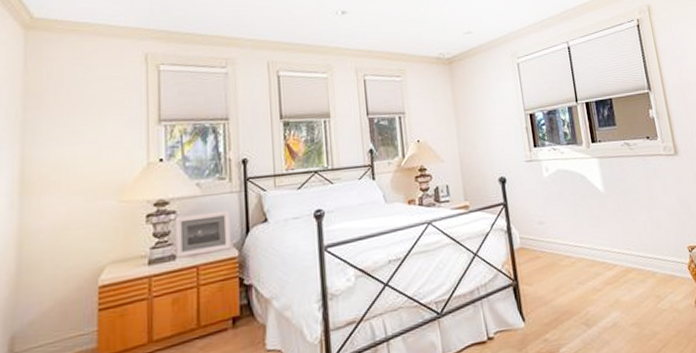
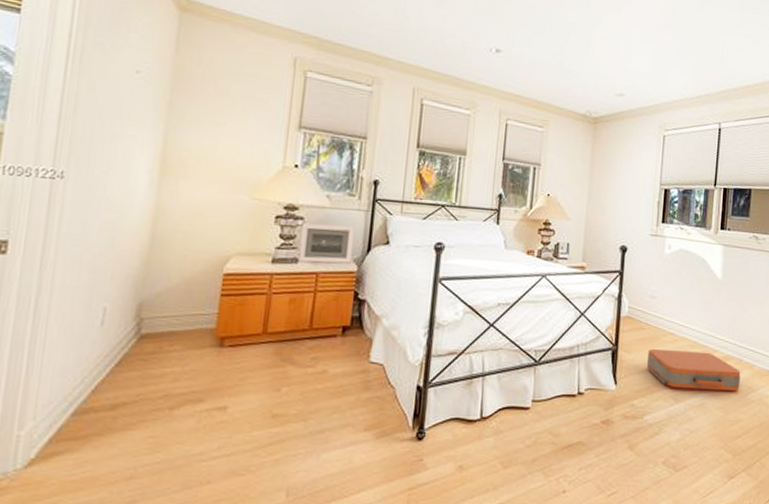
suitcase: none [549,268,648,313] -> present [647,348,741,392]

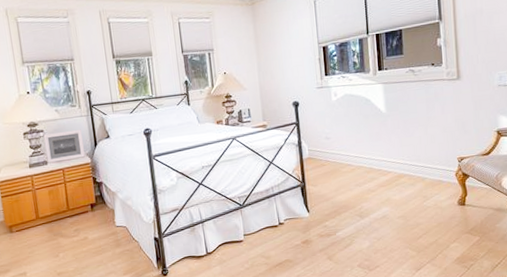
suitcase: present [647,348,741,392] -> none [331,174,416,208]

